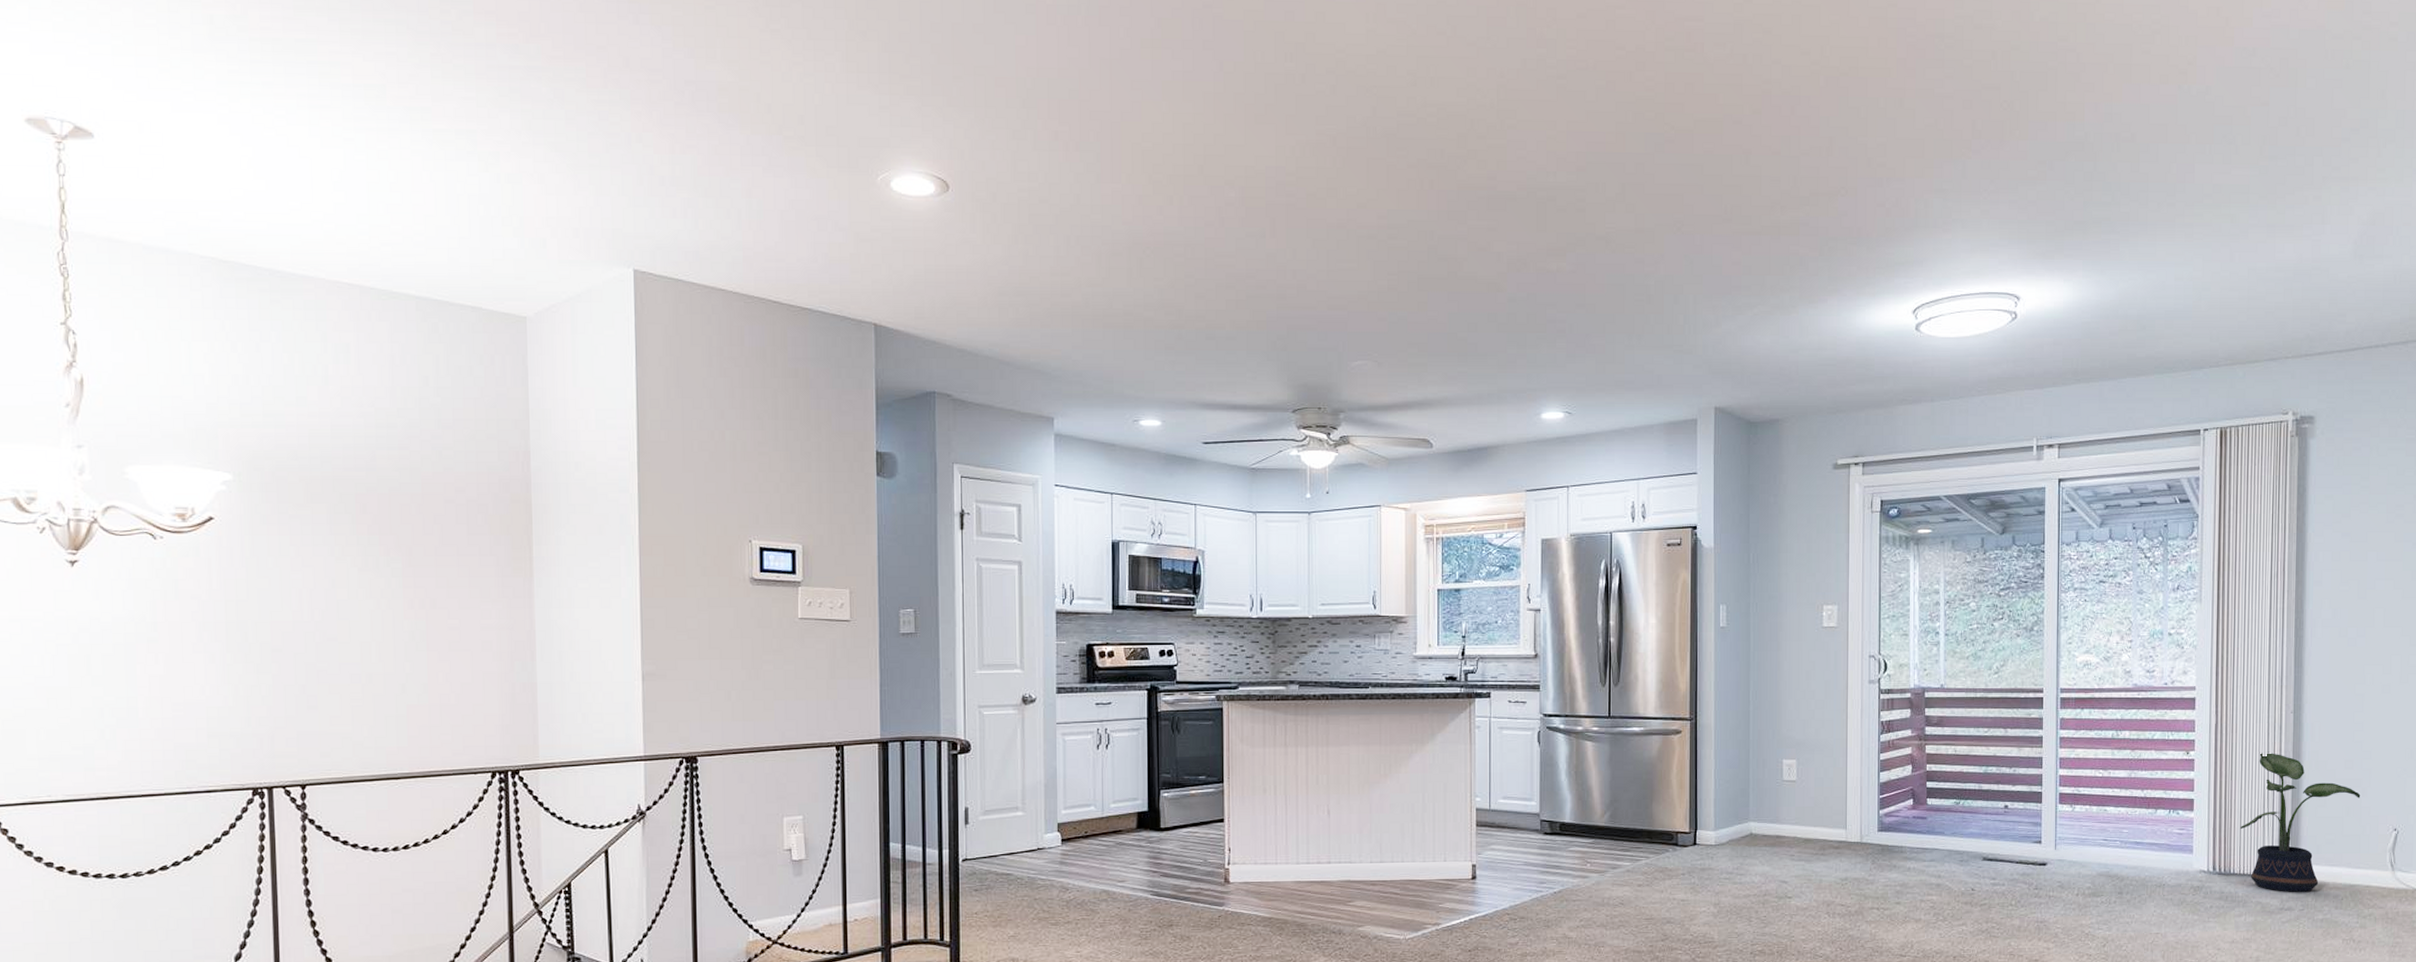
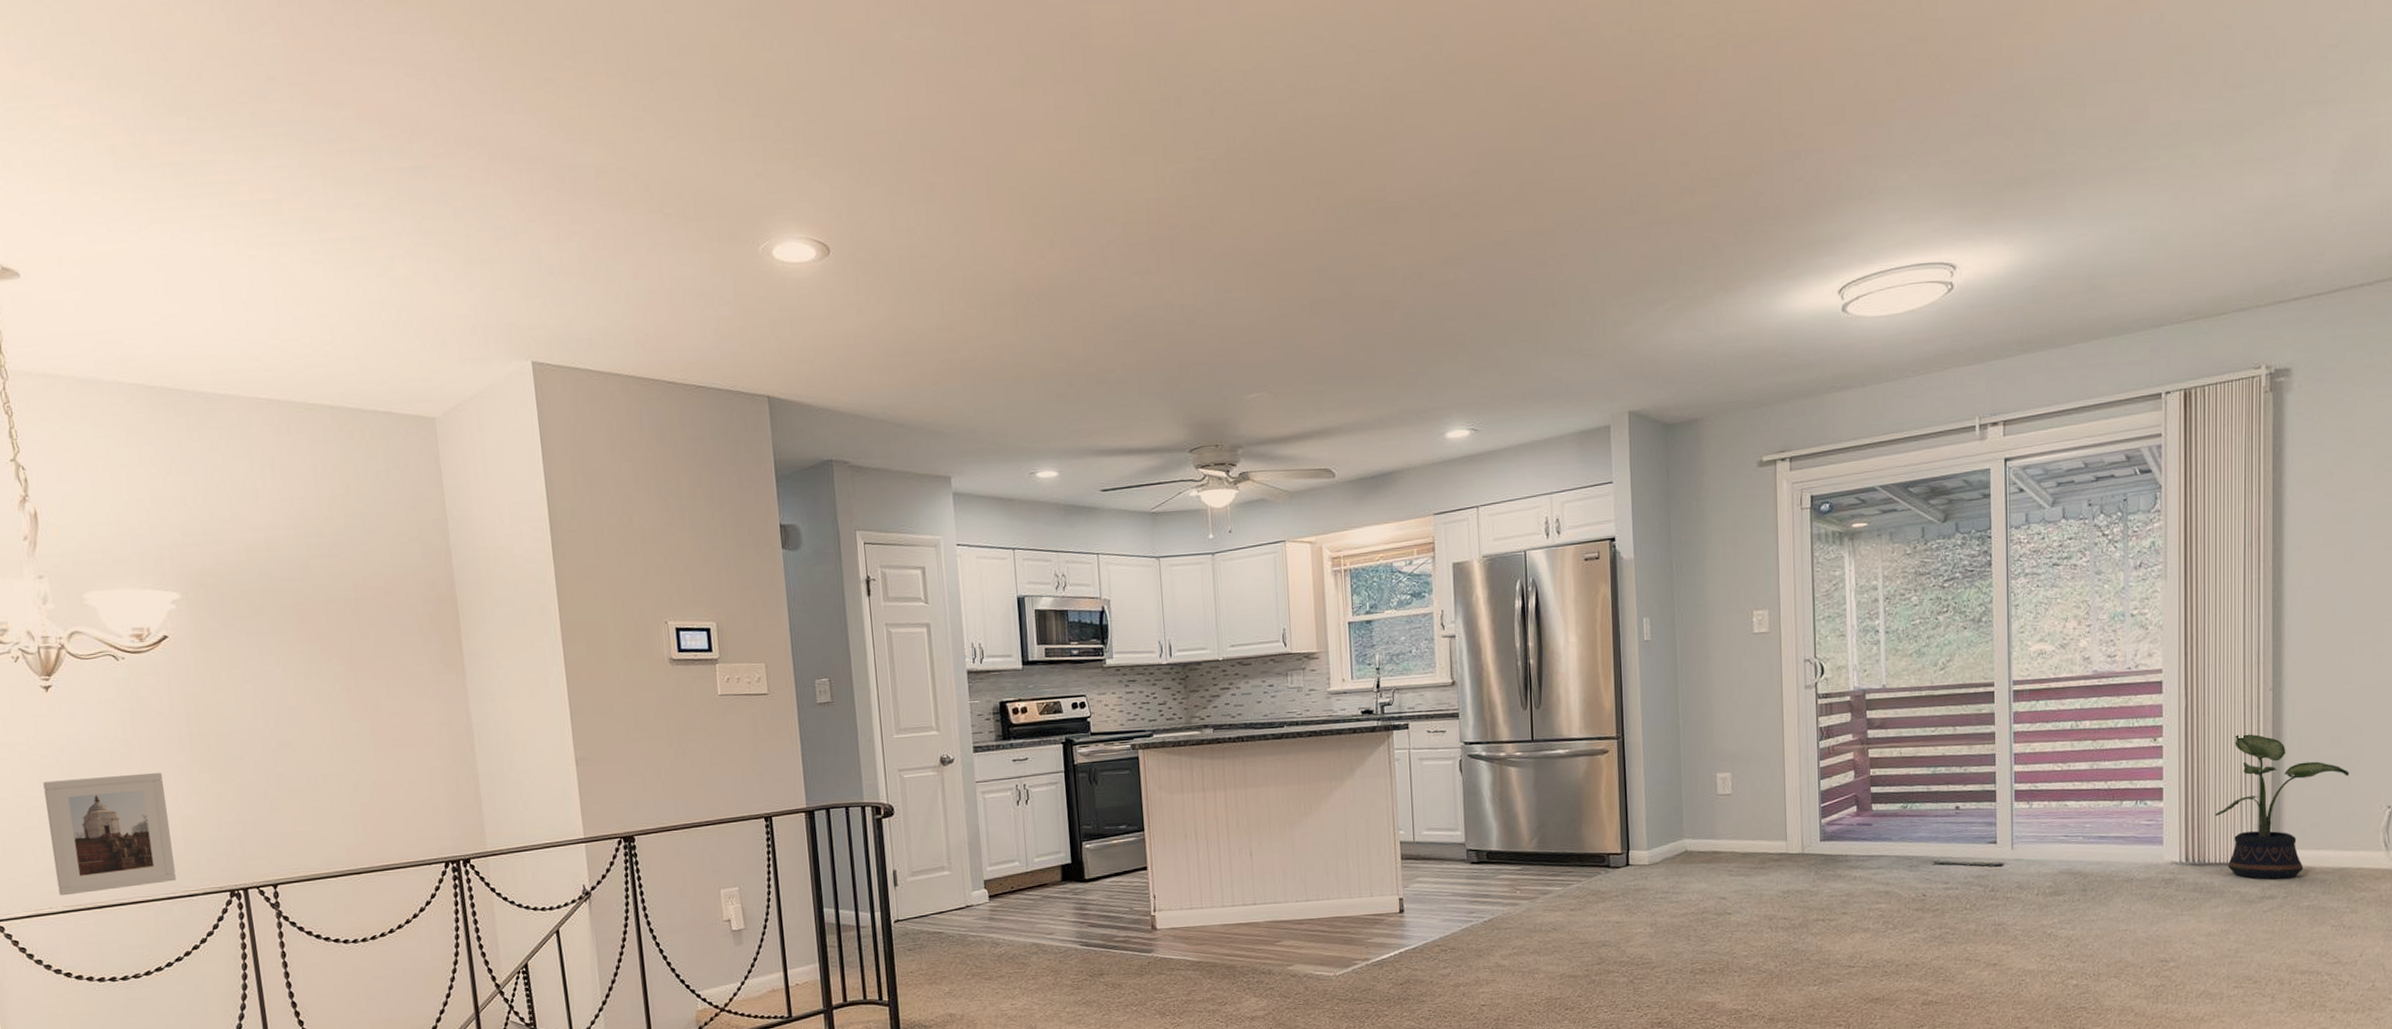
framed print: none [56,659,194,784] -> present [43,772,177,896]

